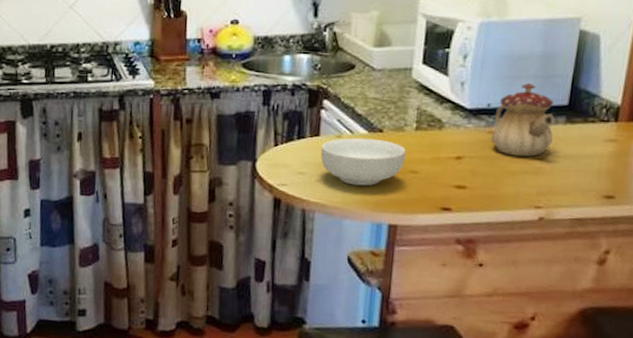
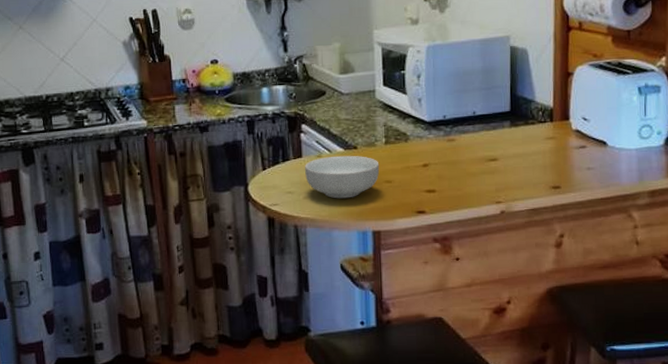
teapot: present [491,83,556,157] -> none [450,95,502,159]

